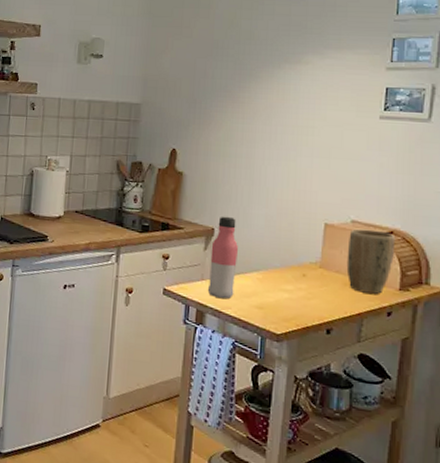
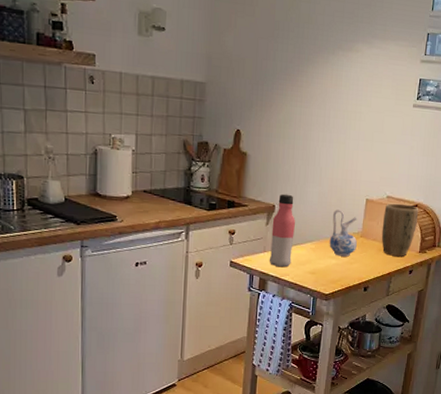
ceramic pitcher: none [279,234,315,291] -> present [329,209,357,257]

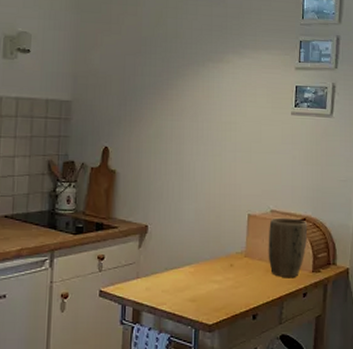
water bottle: present [269,193,295,268] -> none [143,212,171,296]
ceramic pitcher: present [329,209,357,257] -> none [210,226,241,280]

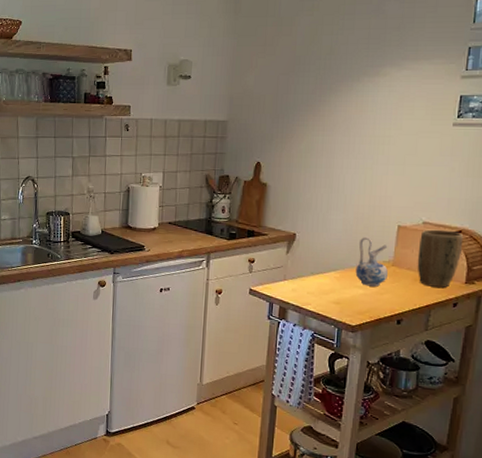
ceramic pitcher: none [210,226,241,280] -> present [355,236,388,287]

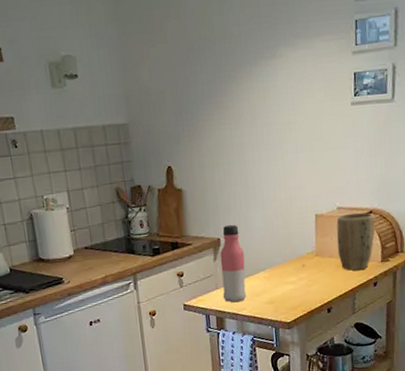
water bottle: none [289,222,318,297] -> present [219,224,247,303]
ceramic pitcher: present [355,236,388,287] -> none [282,230,313,281]

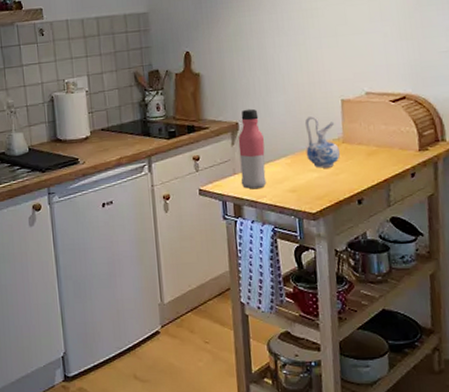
ceramic pitcher: none [282,230,313,281] -> present [305,115,340,168]
plant pot: present [336,212,375,271] -> none [365,97,410,159]

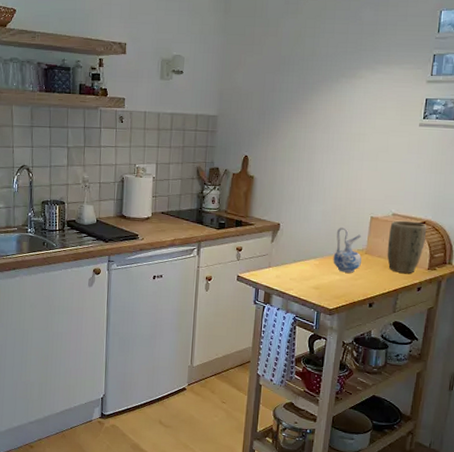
water bottle: present [238,108,267,190] -> none [273,213,299,283]
plant pot: none [365,97,410,159] -> present [387,220,427,273]

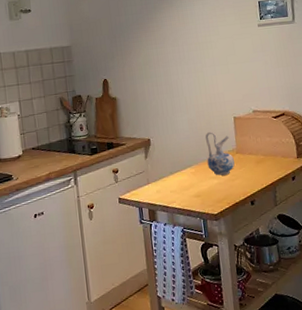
plant pot: present [387,220,427,273] -> none [253,114,289,166]

